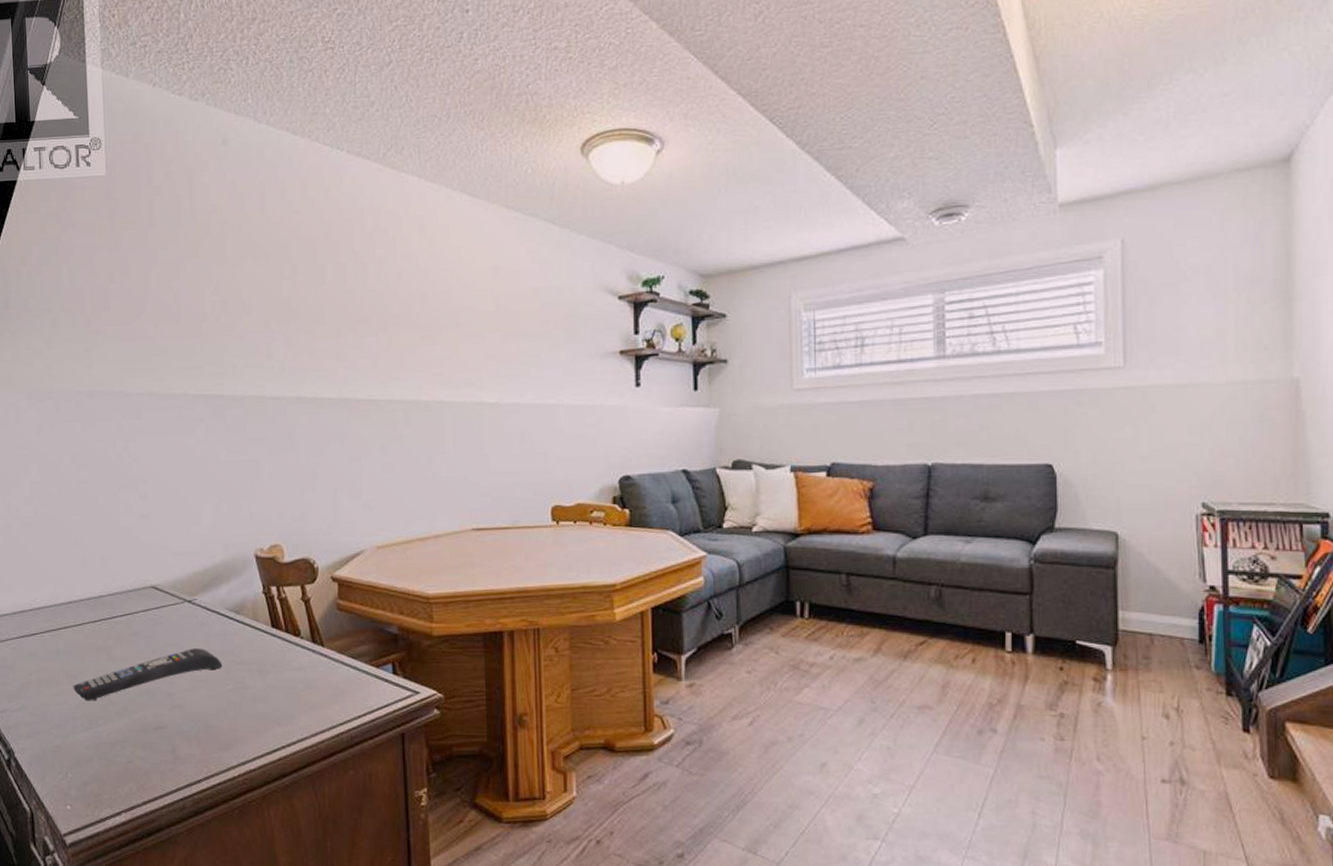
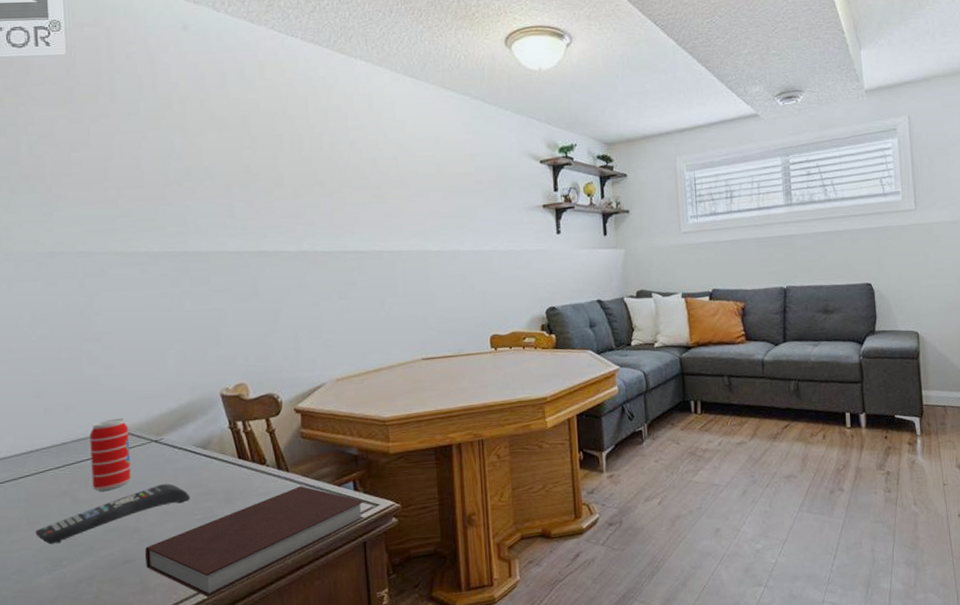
beverage can: none [125,574,165,650] -> present [89,418,132,491]
notebook: none [177,664,404,775] -> present [145,486,365,597]

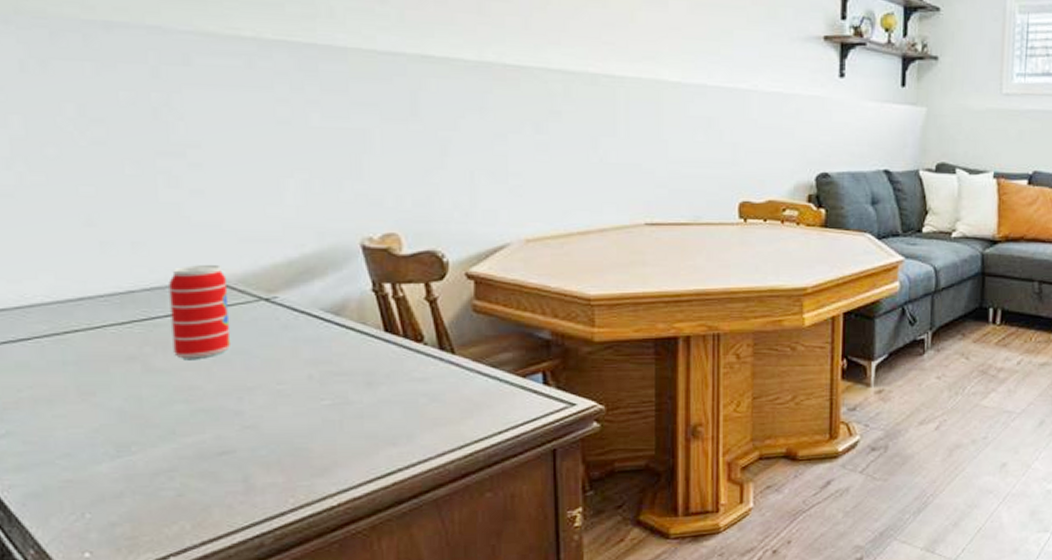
remote control: present [35,484,191,545] -> none [89,357,316,424]
notebook: present [145,486,365,597] -> none [250,374,556,504]

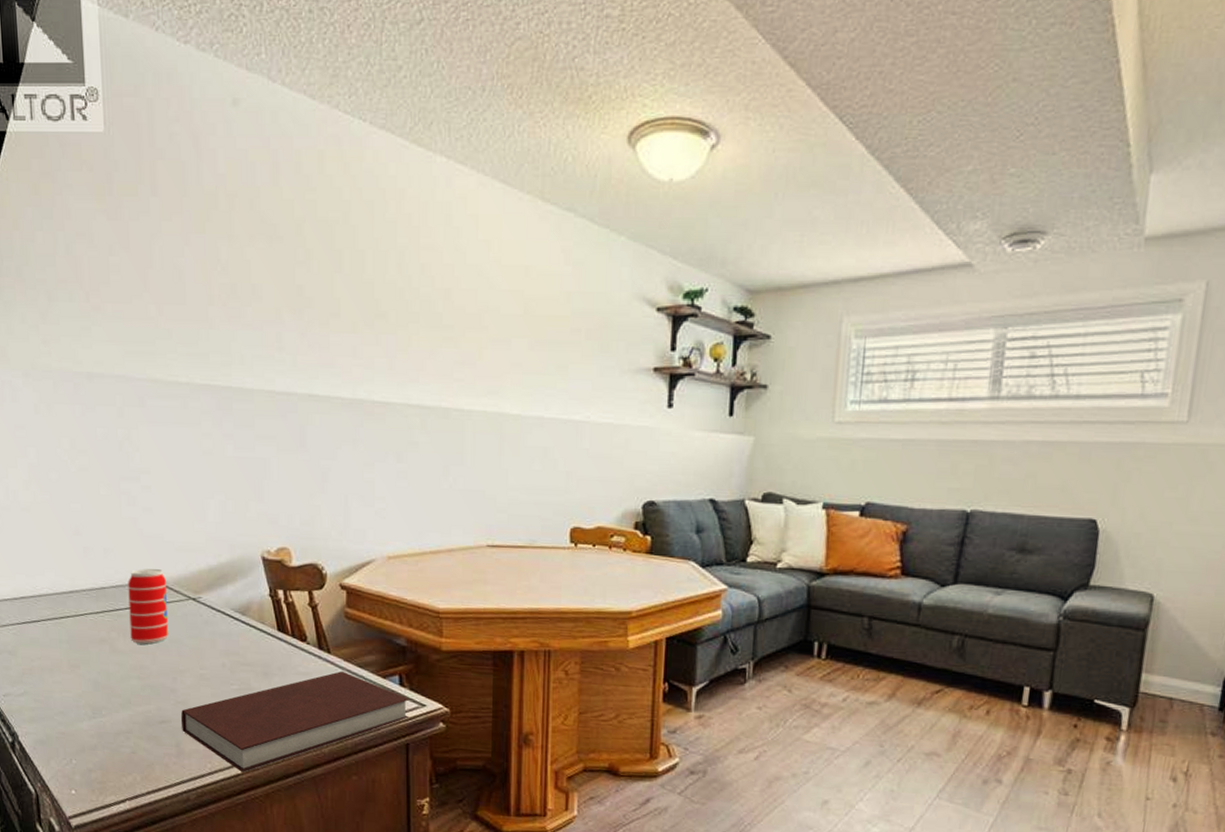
notebook: none [250,374,556,504] -> present [181,671,410,772]

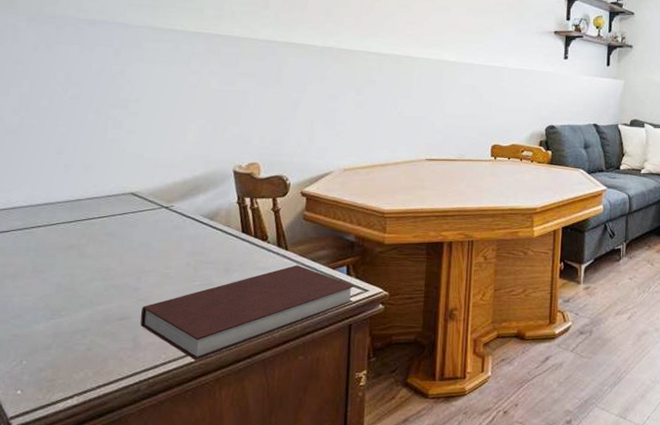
beverage can: present [128,569,169,645] -> none [100,182,143,249]

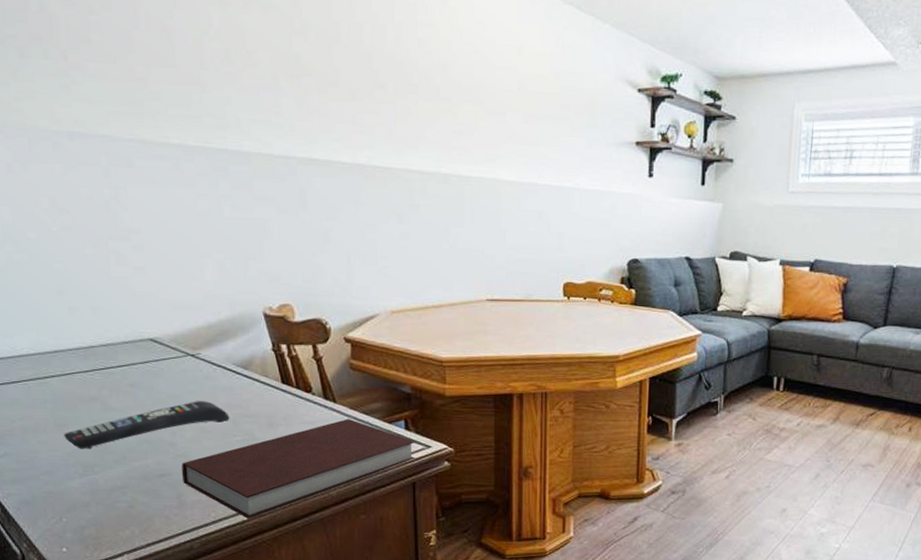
remote control: none [39,249,192,294] -> present [64,401,230,449]

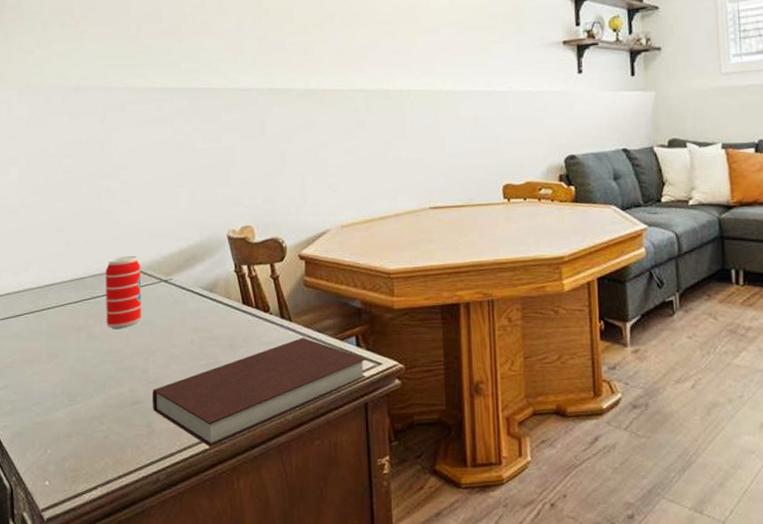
remote control: present [64,401,230,449] -> none [54,326,196,379]
beverage can: none [119,327,167,401] -> present [105,256,142,328]

